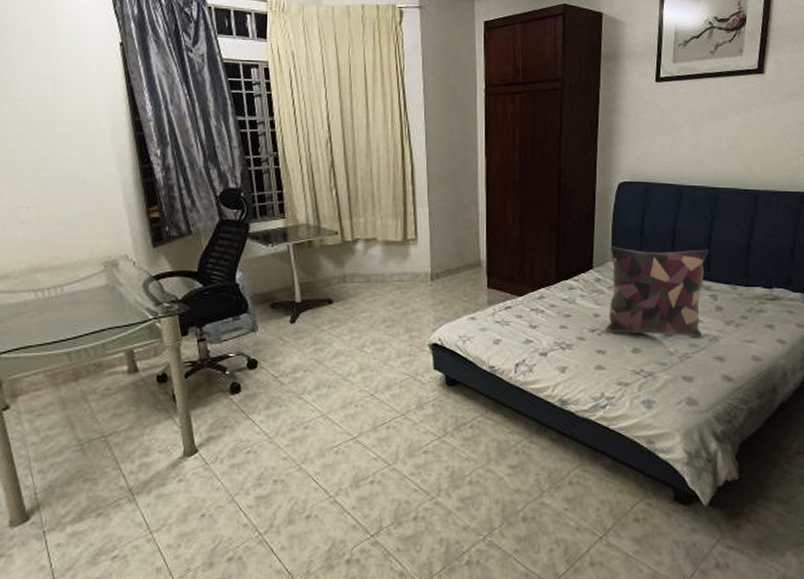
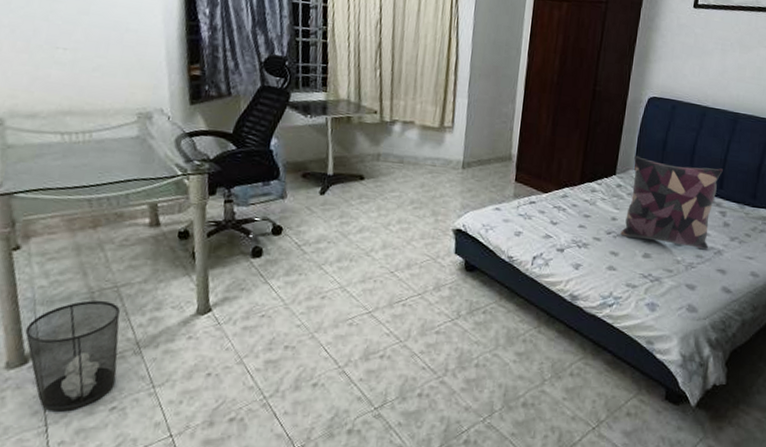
waste bin: none [23,451,114,565] -> present [25,300,120,412]

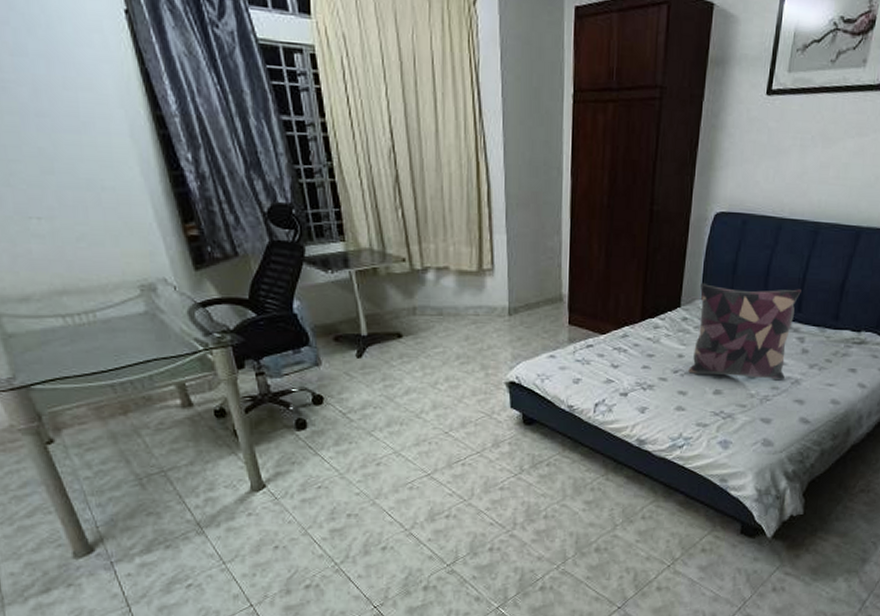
waste bin: present [25,300,120,412] -> none [83,486,185,593]

